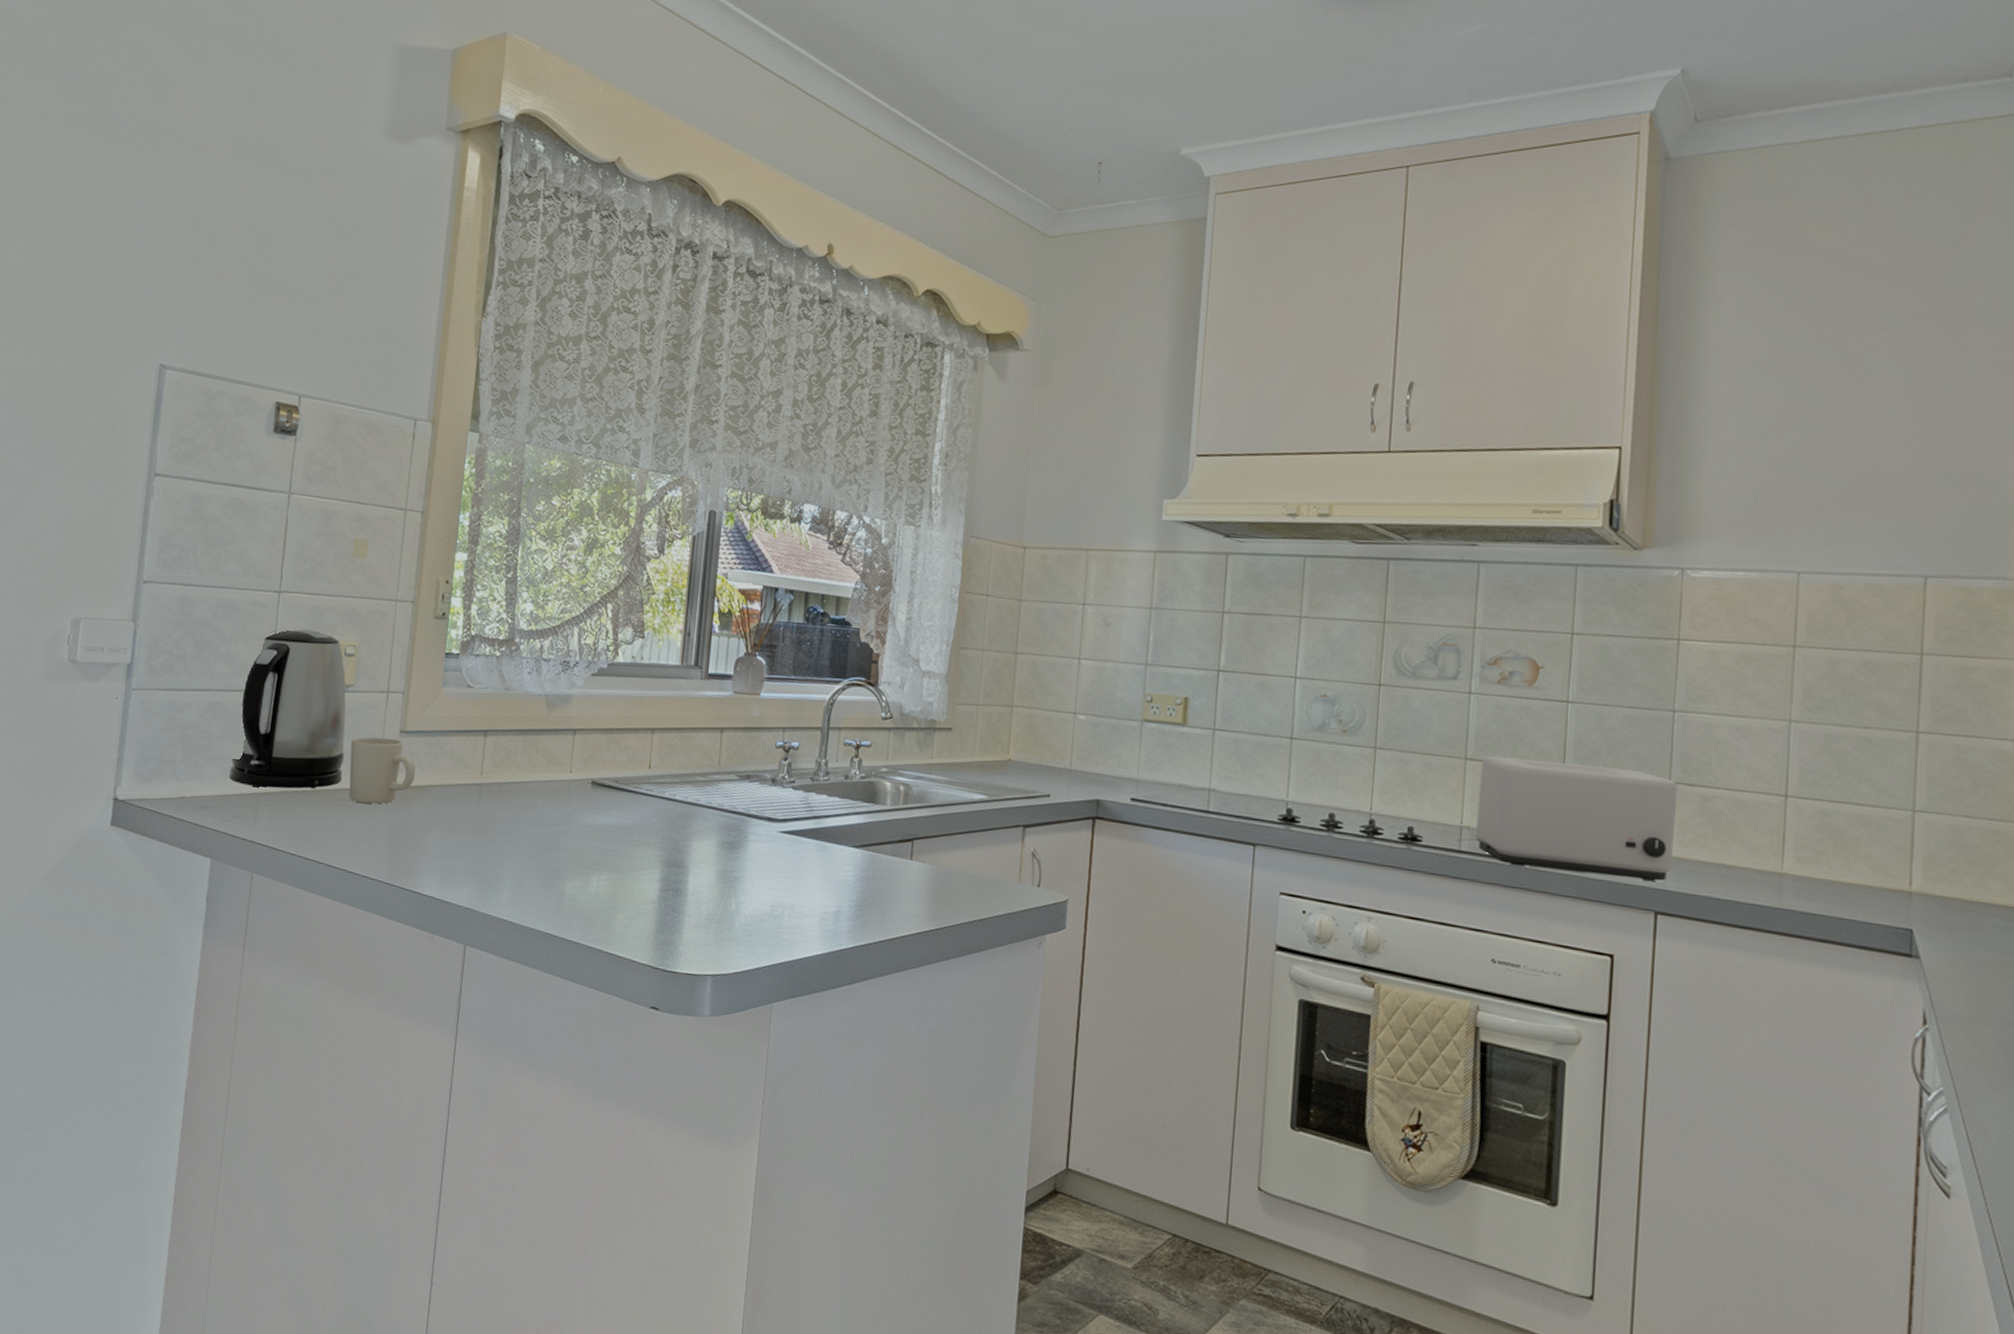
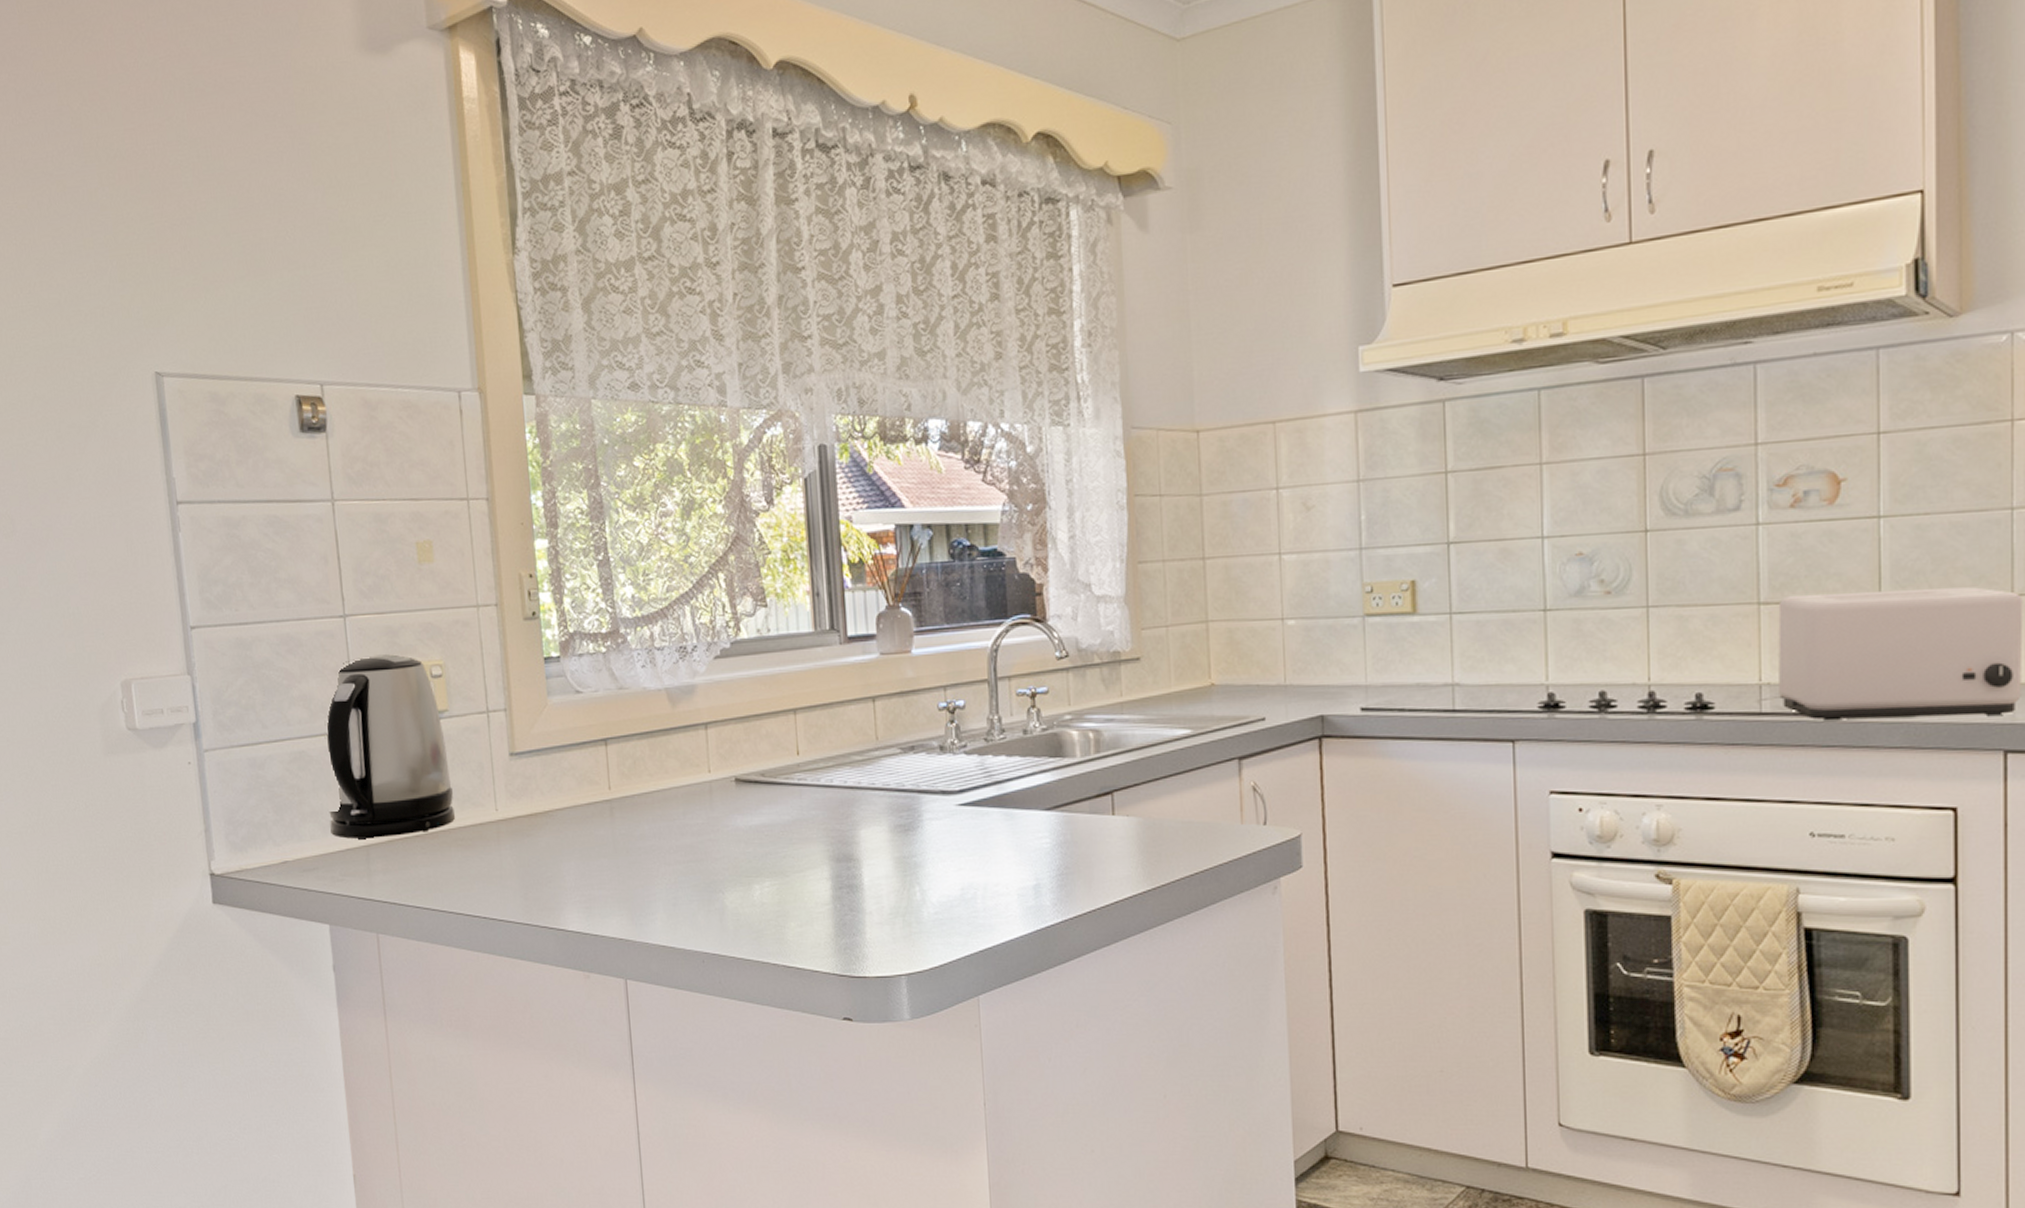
mug: present [349,736,416,804] -> none [457,763,537,840]

